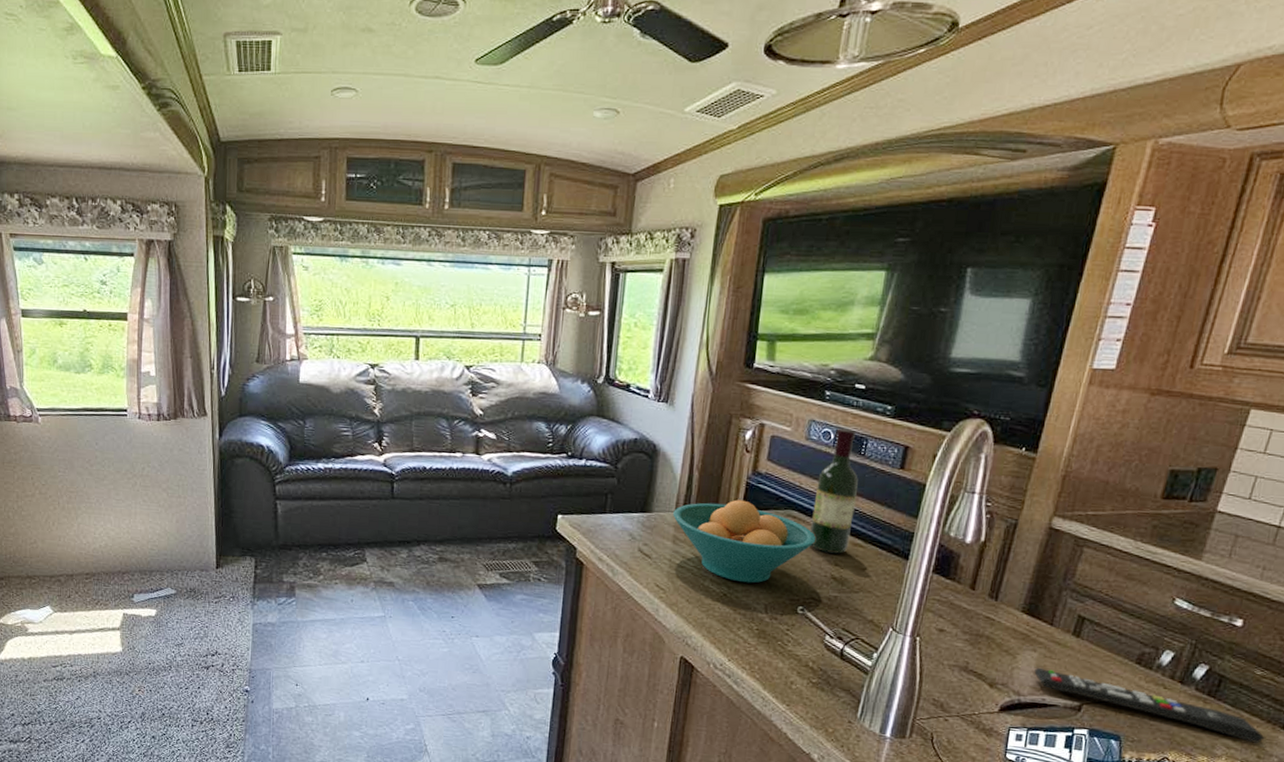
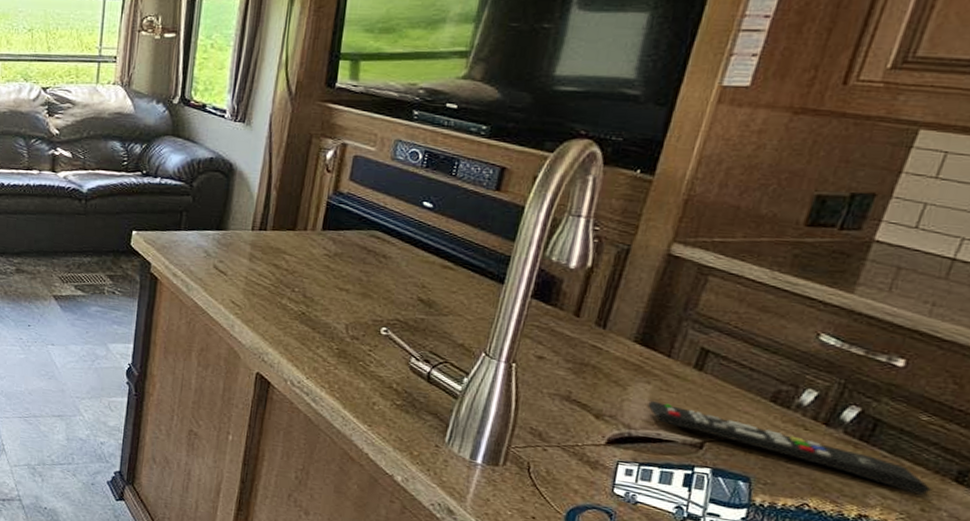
fruit bowl: present [673,499,817,584] -> none [250,219,402,303]
wine bottle: present [810,428,858,554] -> none [396,148,449,276]

